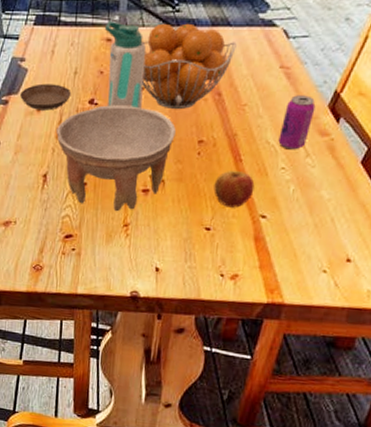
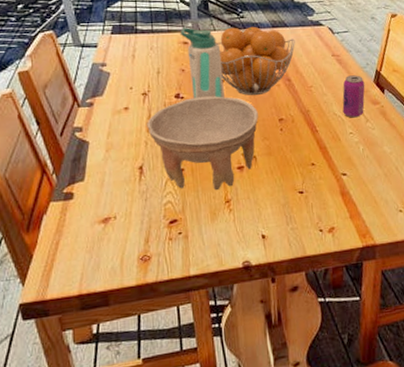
saucer: present [20,83,71,111] -> none [105,83,157,109]
apple: present [214,170,255,208] -> none [299,139,333,171]

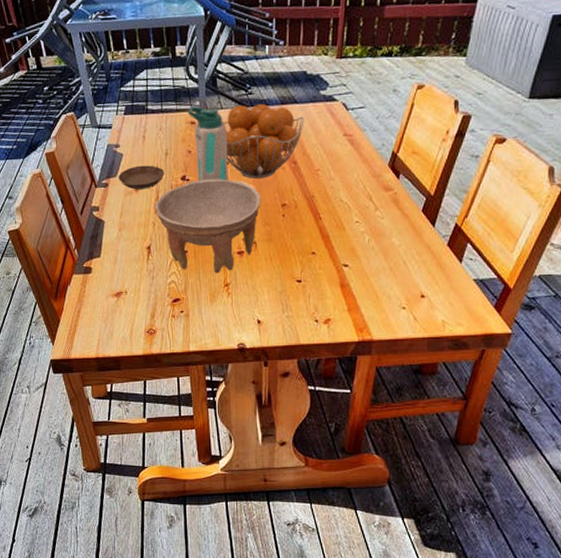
saucer: none [105,83,157,109] -> present [118,165,165,190]
beverage can: present [342,75,365,118] -> none [350,157,378,205]

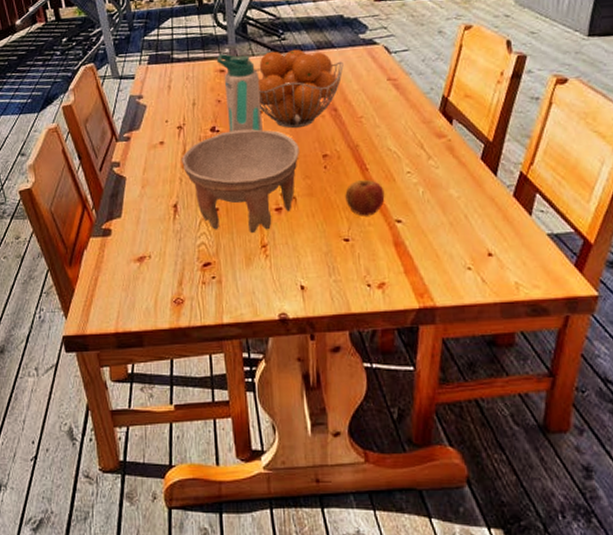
saucer: present [118,165,165,190] -> none [142,116,192,143]
apple: none [300,227,335,260] -> present [345,179,385,216]

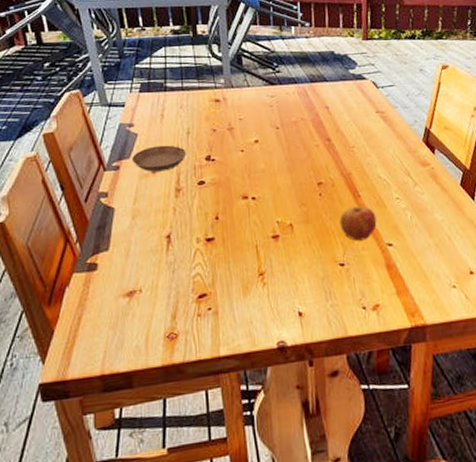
saucer: none [142,116,192,143] -> present [132,145,187,172]
bowl: present [182,129,299,234] -> none [175,158,295,262]
water bottle: present [216,53,263,132] -> none [211,83,259,161]
fruit basket: present [254,49,344,128] -> none [249,81,336,157]

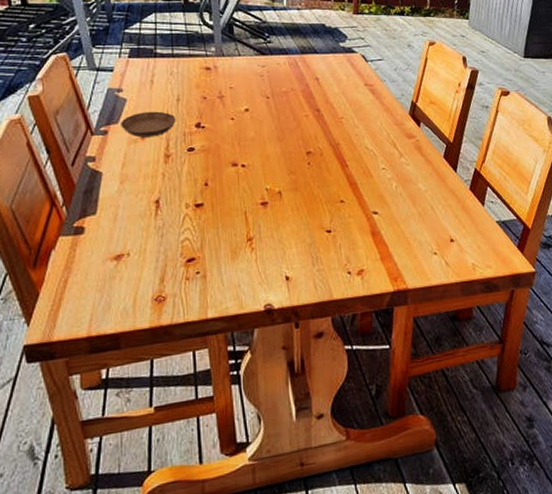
apple: present [339,205,377,241] -> none [327,175,363,209]

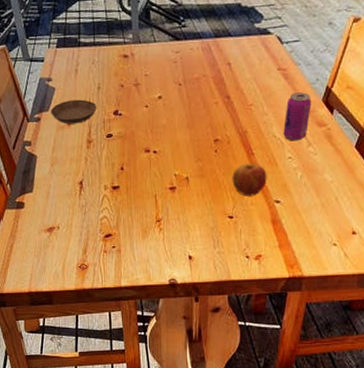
apple: none [327,175,363,209] -> present [232,163,267,196]
beverage can: none [375,106,400,153] -> present [283,92,312,141]

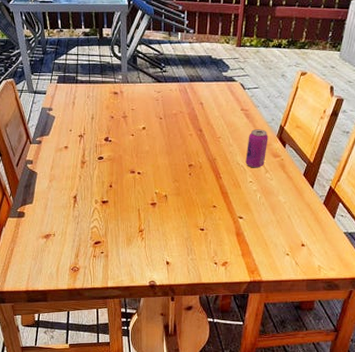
saucer: present [51,99,97,124] -> none [51,127,91,147]
apple: present [232,163,267,196] -> none [203,185,232,213]

